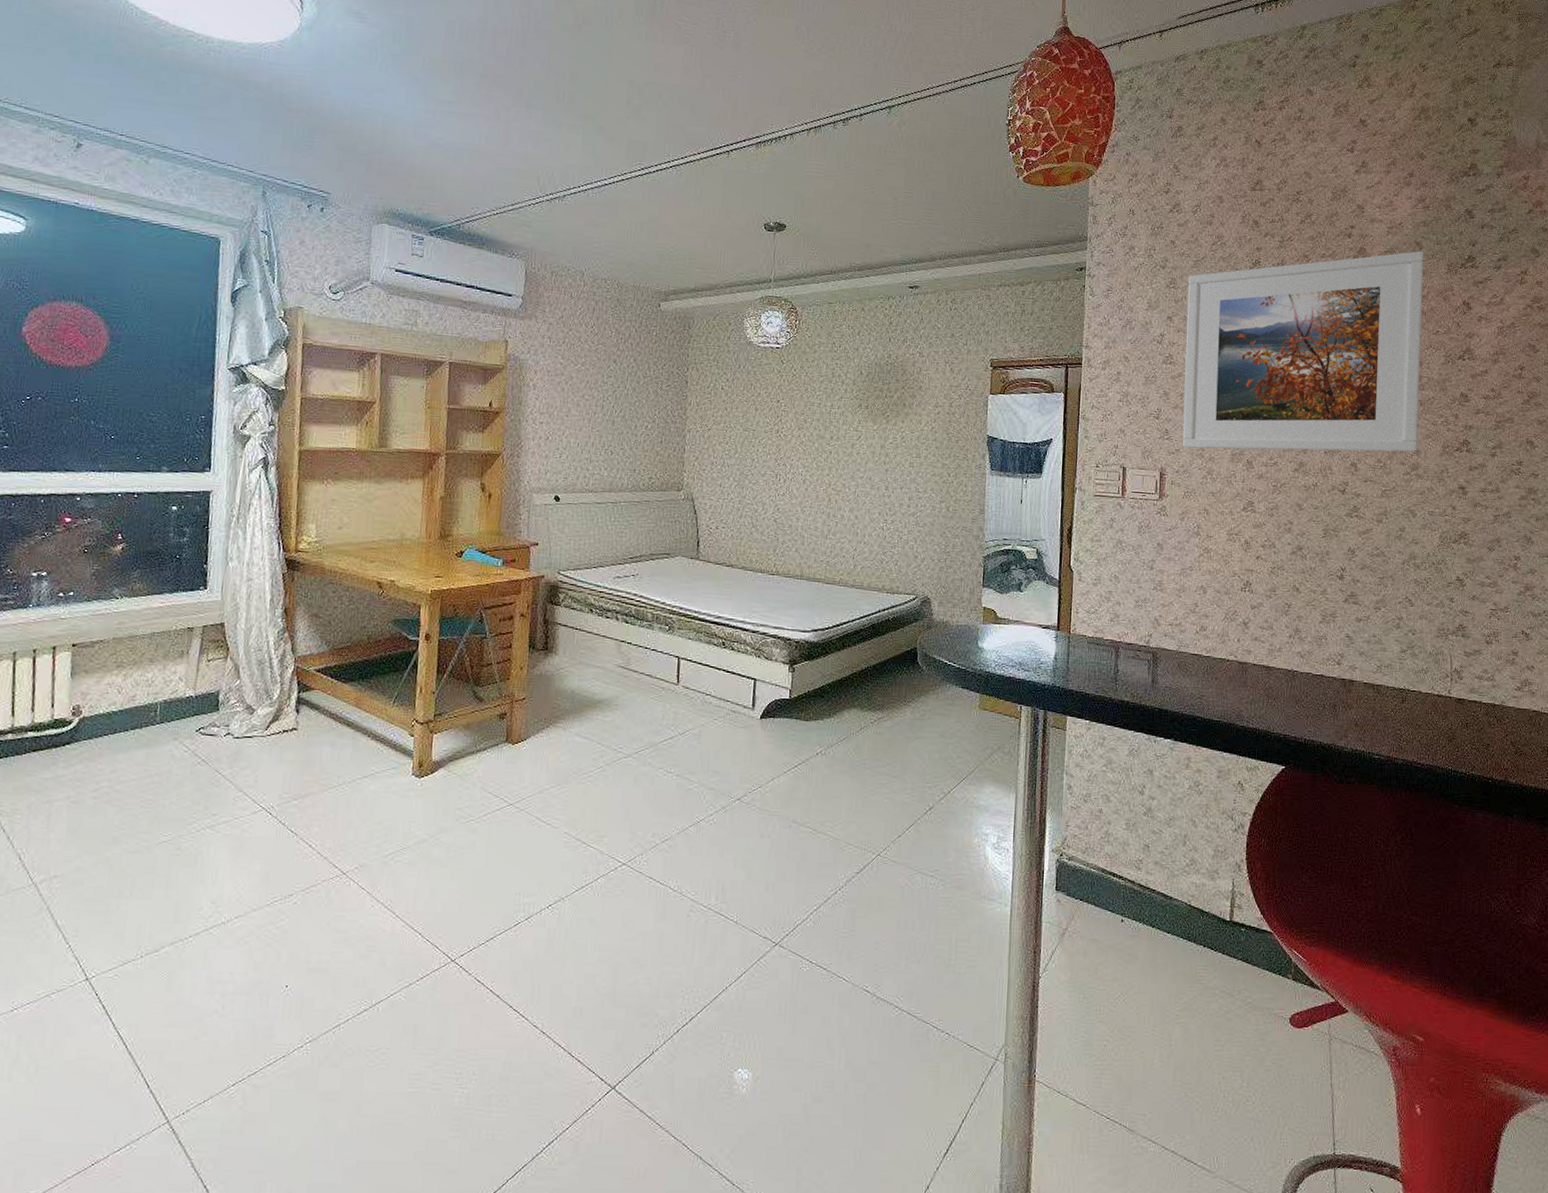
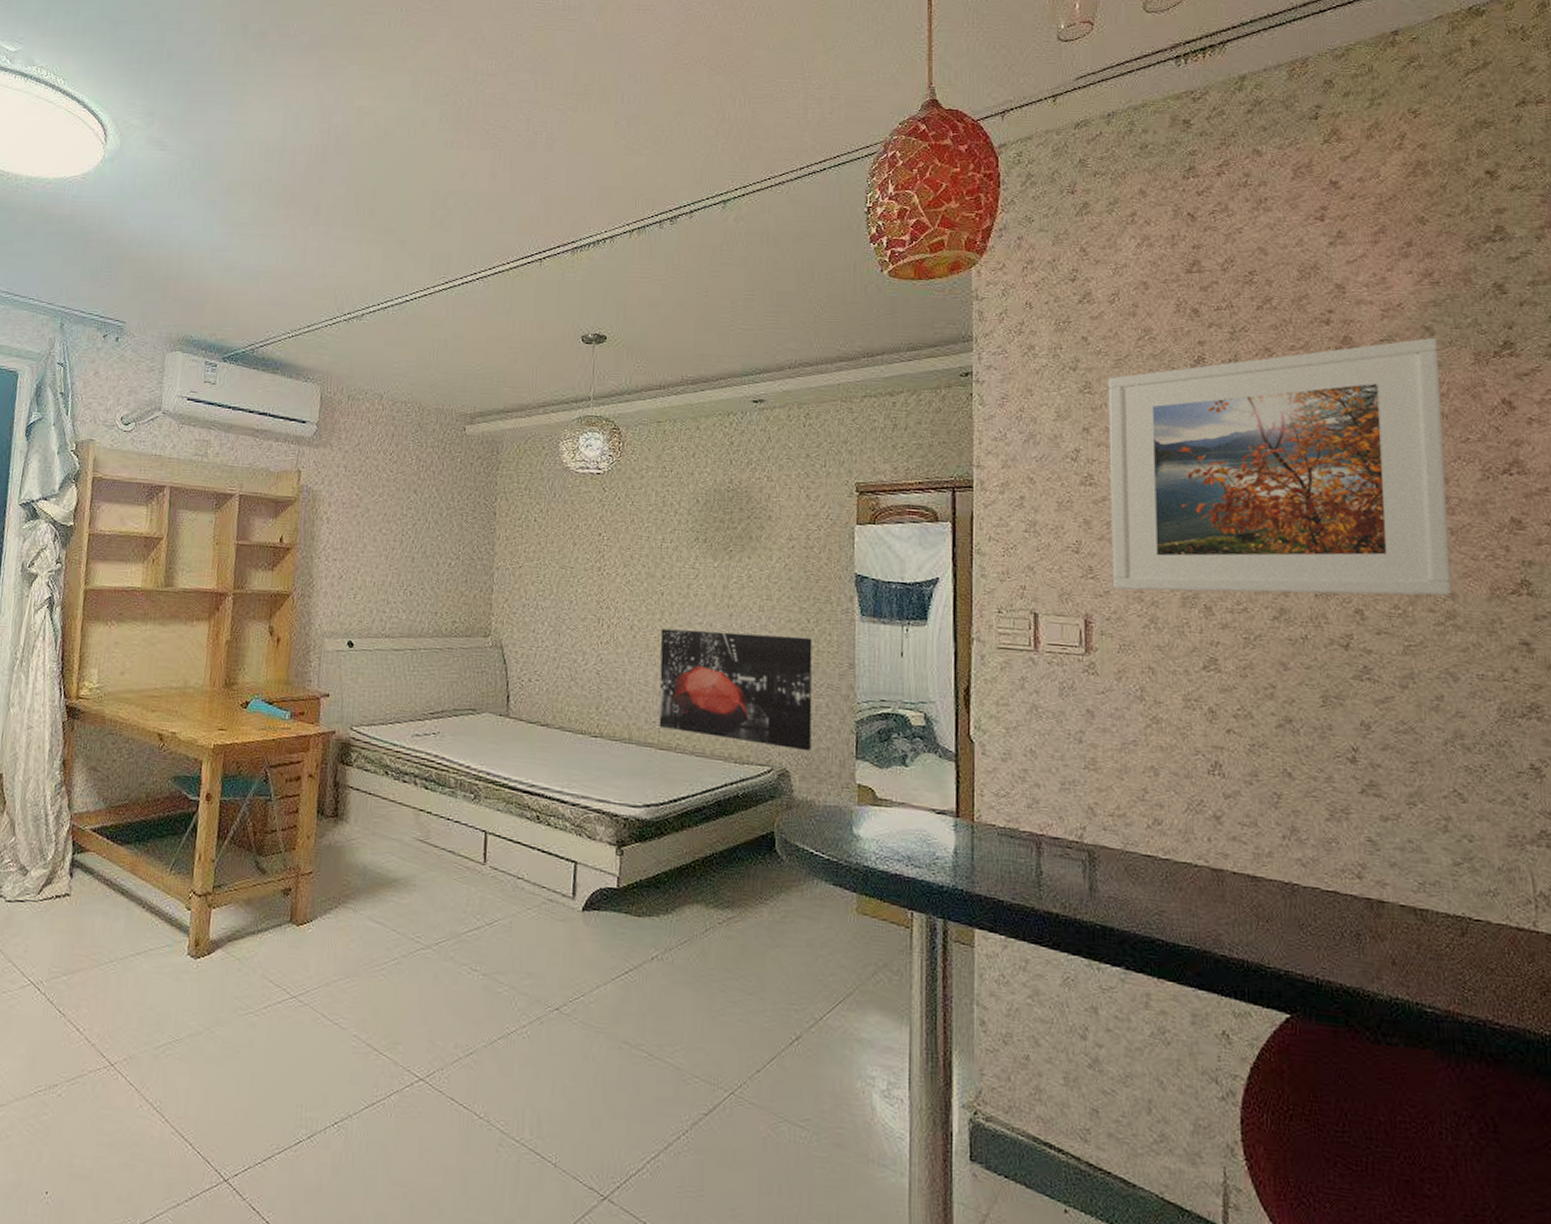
wall art: none [825,482,952,582] -> present [659,628,813,752]

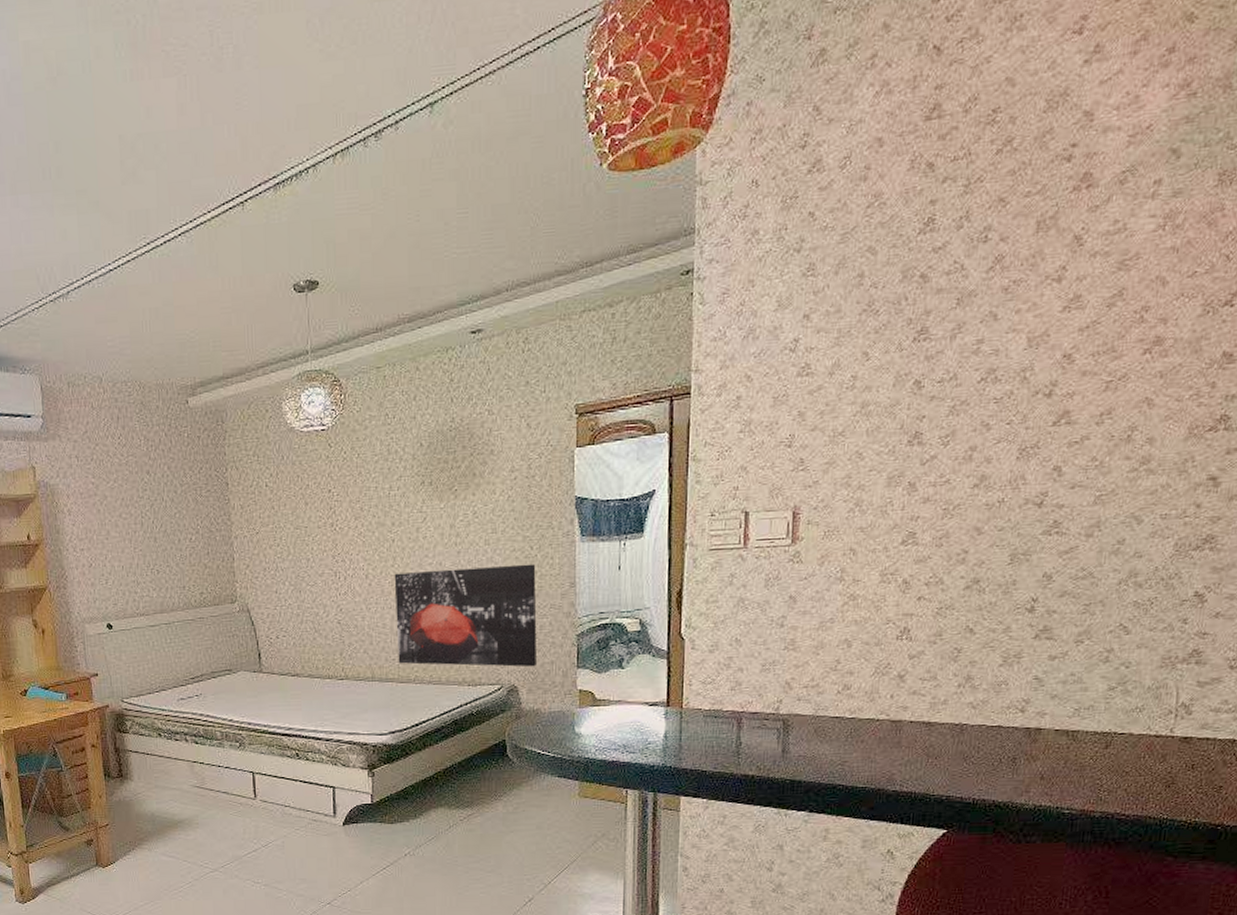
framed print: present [1108,337,1452,596] -> none [821,160,1183,479]

